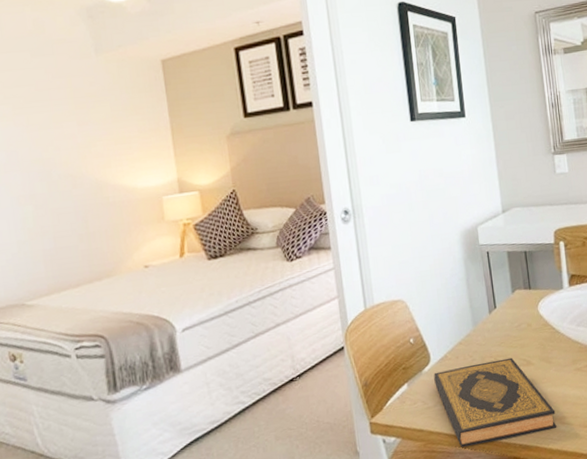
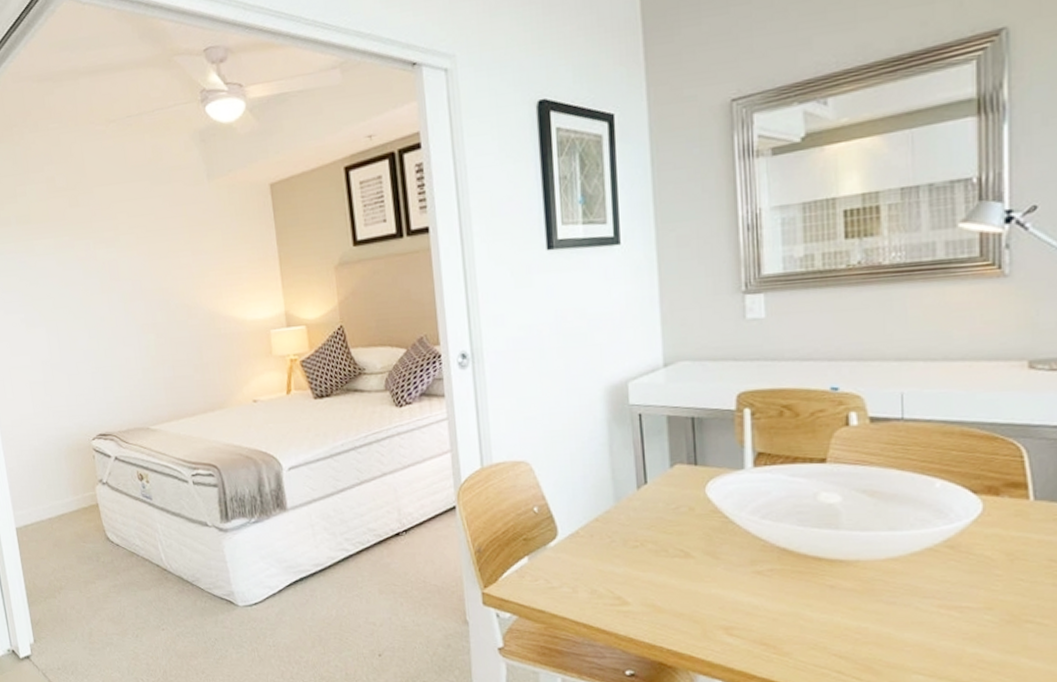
hardback book: present [434,357,557,447] -> none [561,545,721,640]

